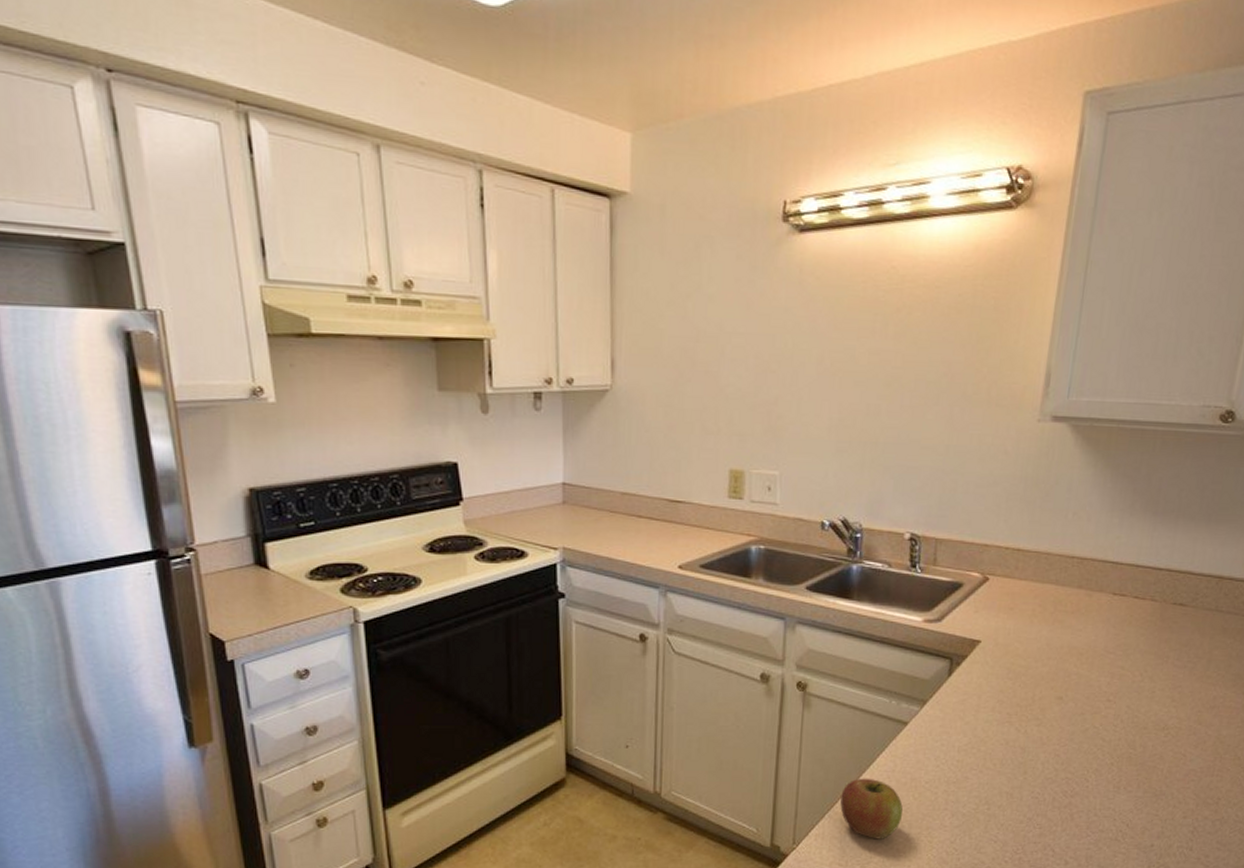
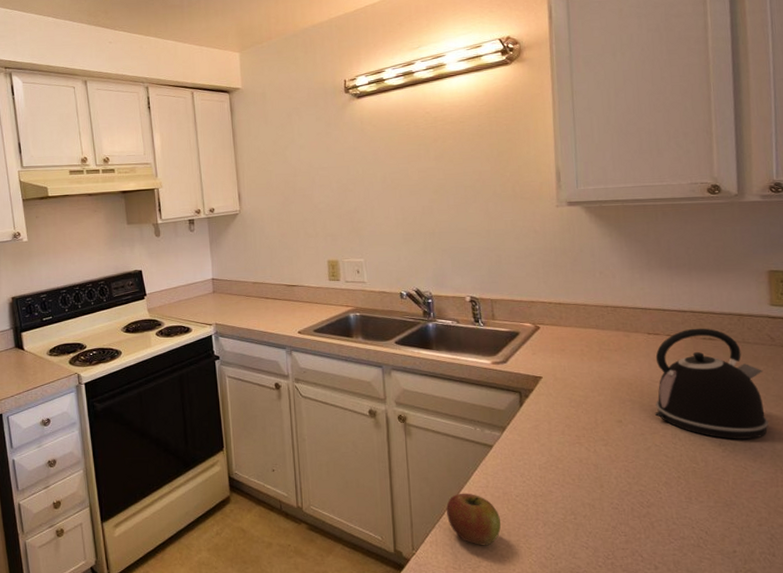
kettle: none [1100,590,1228,723] -> present [654,328,769,439]

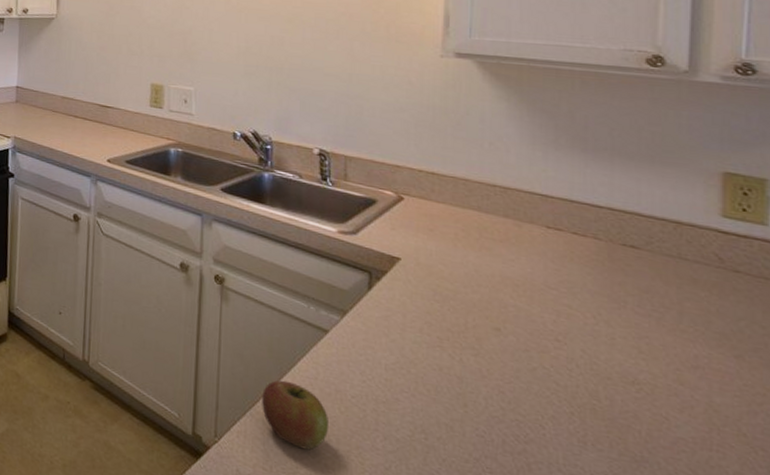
kettle: present [654,328,769,439] -> none [545,229,705,384]

